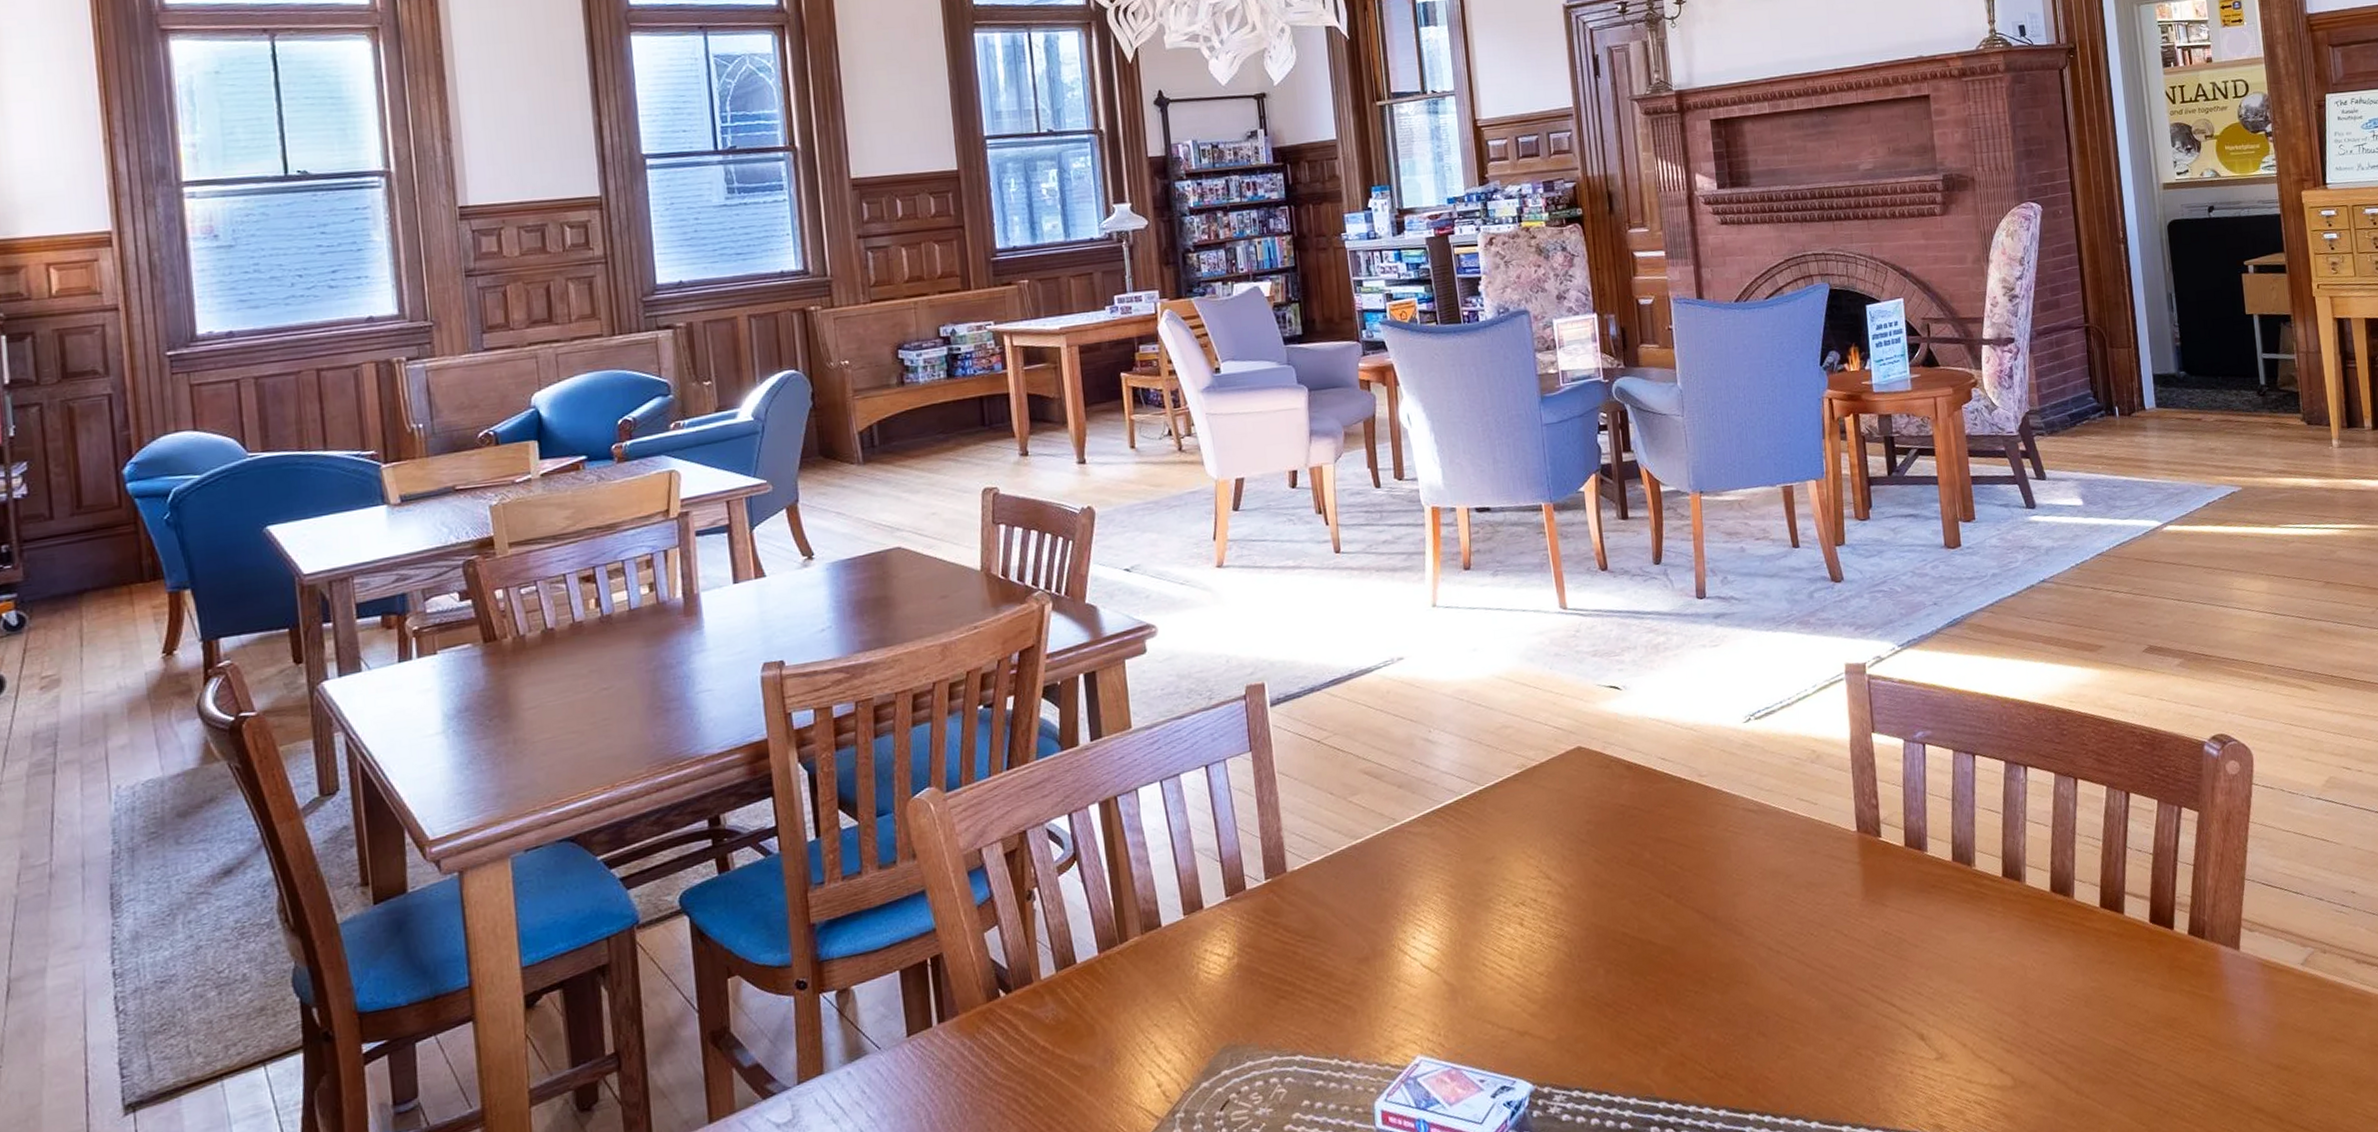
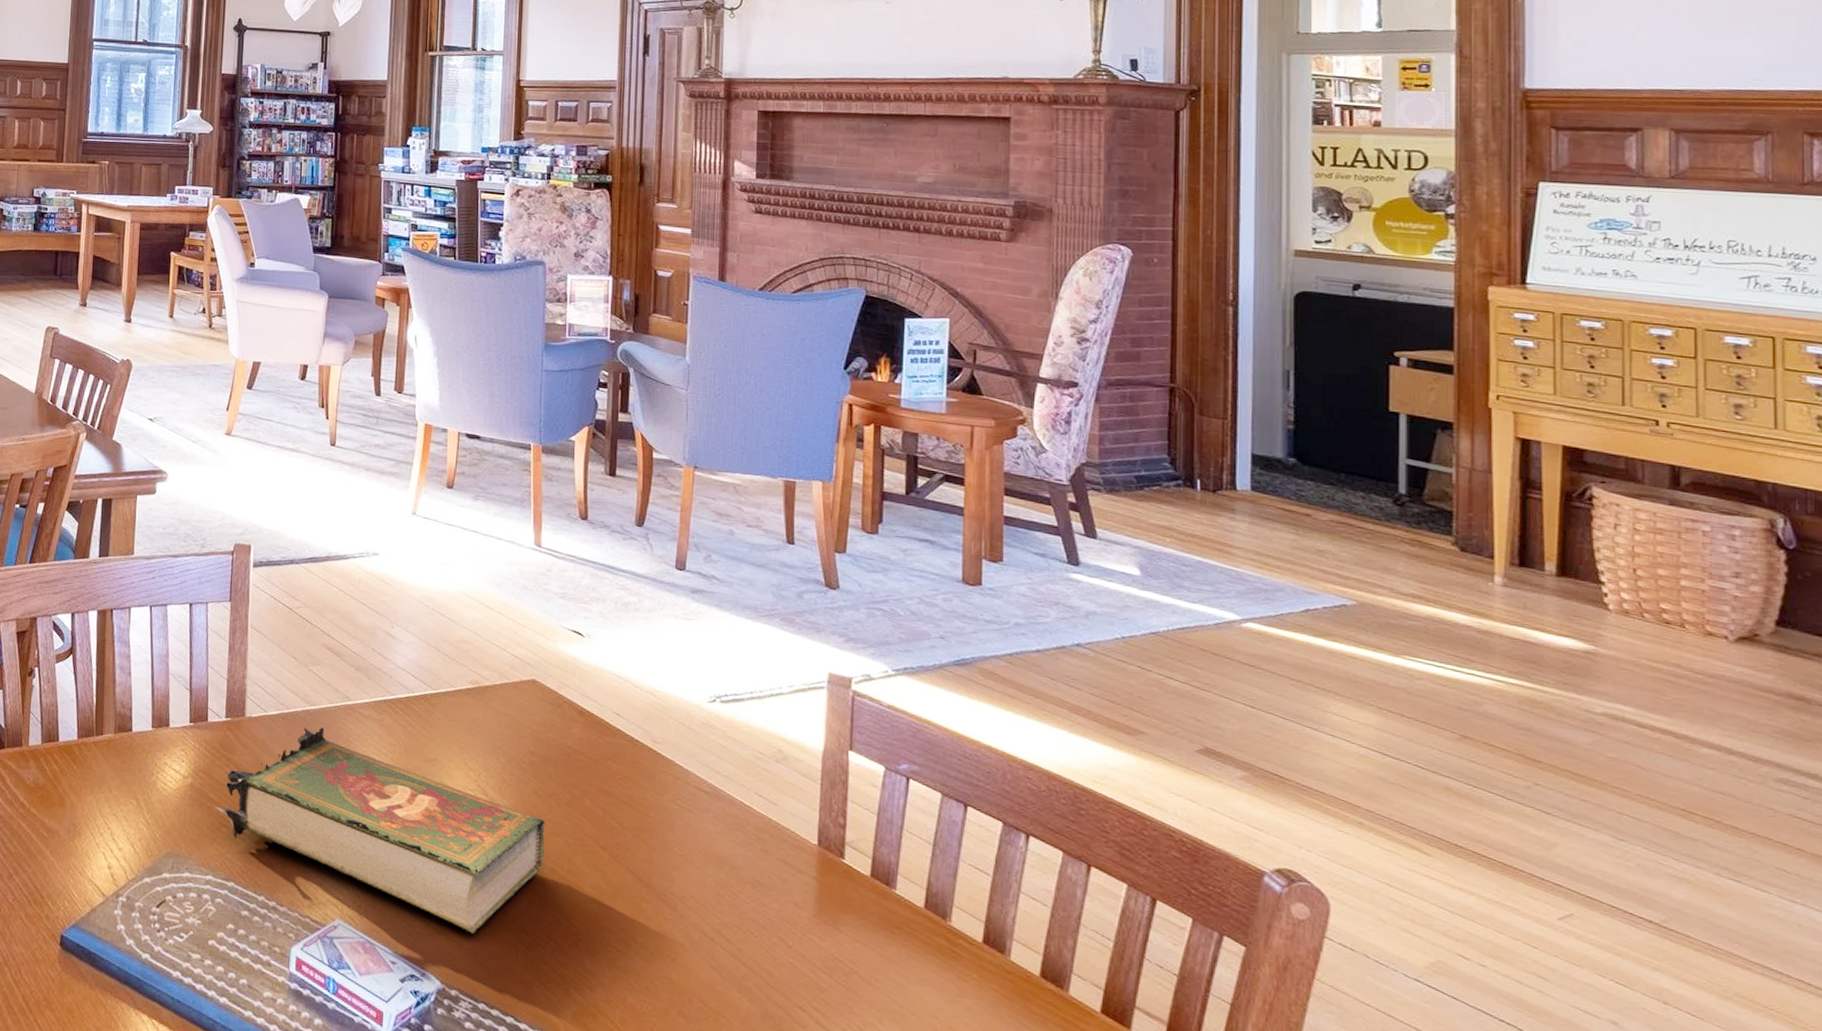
book: none [1266,858,1614,1025] -> present [213,726,545,935]

